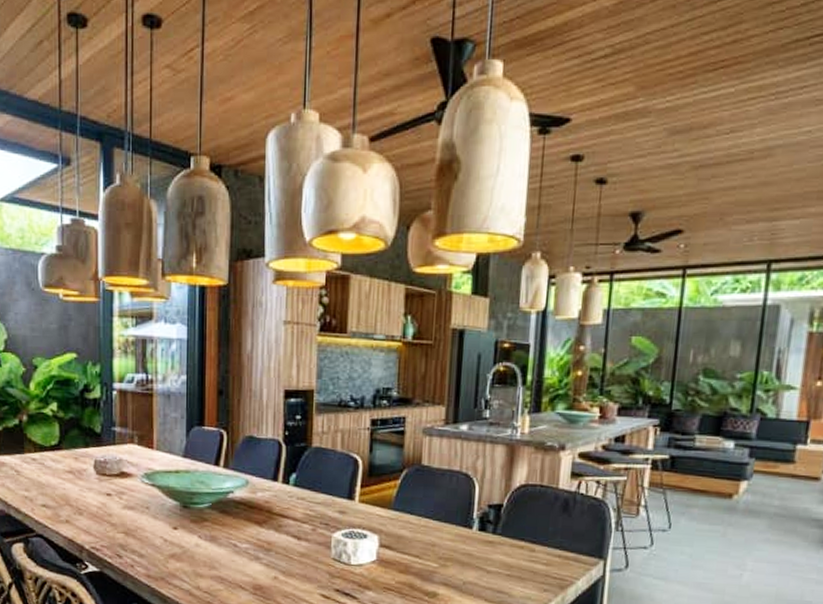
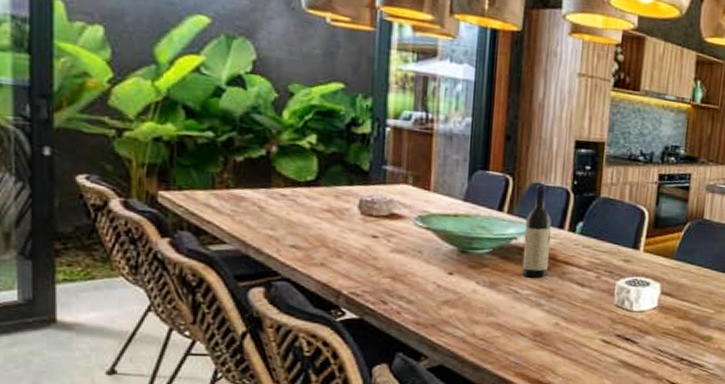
wine bottle: none [239,437,265,532] -> present [521,184,552,278]

